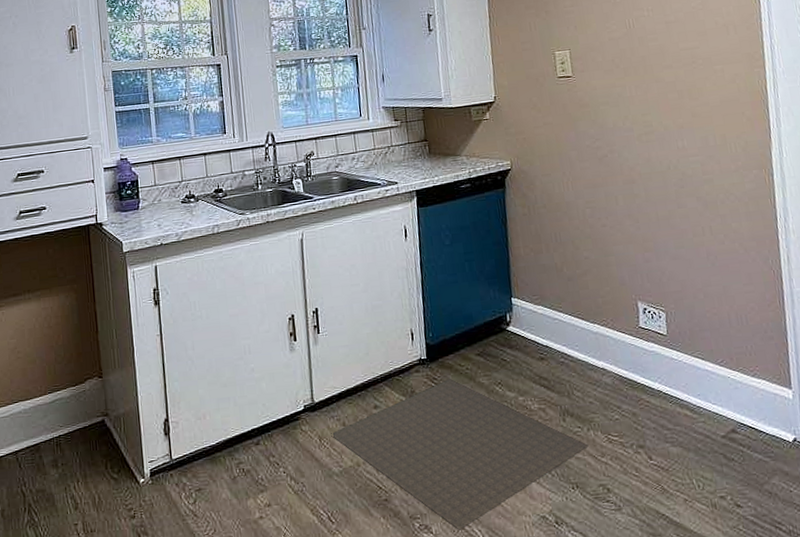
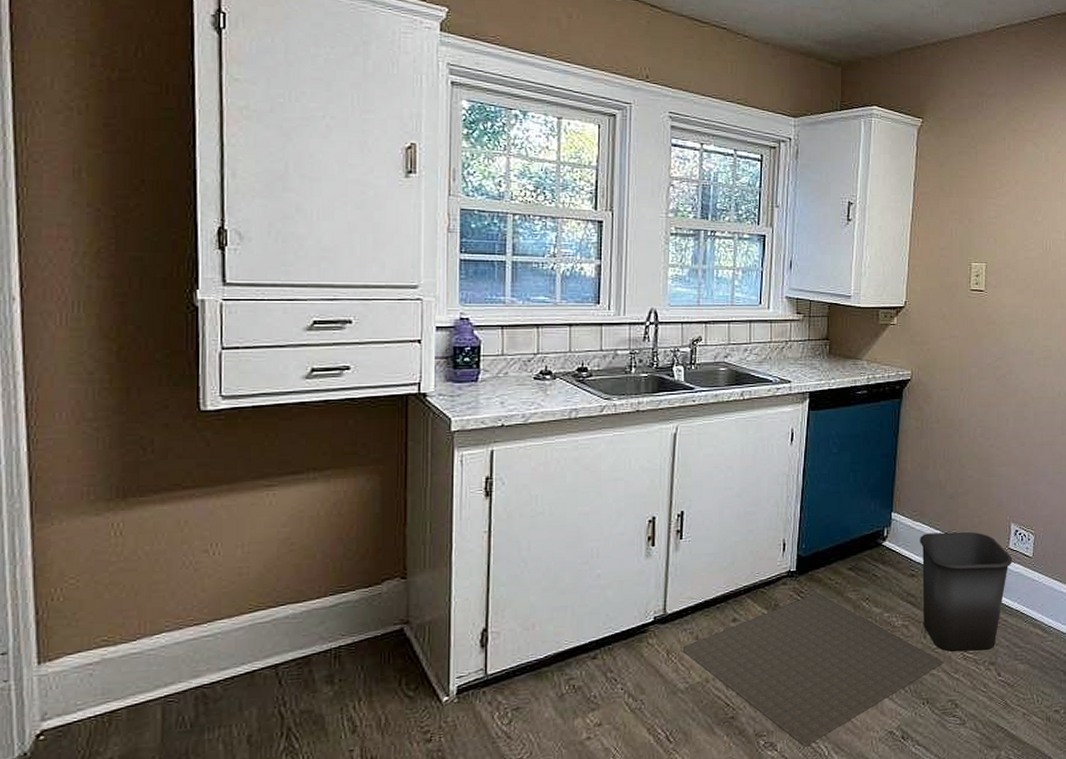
waste bin: none [543,312,646,435] -> present [920,531,1013,652]

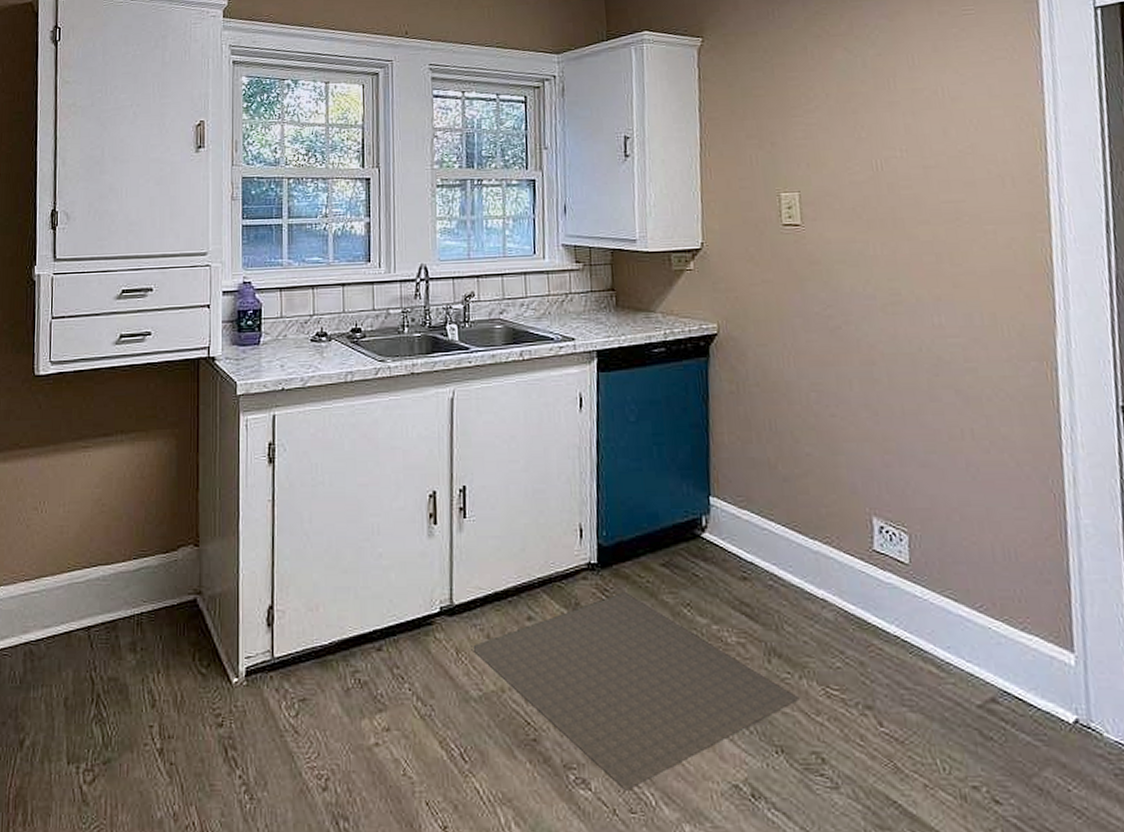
waste bin: present [920,531,1013,652] -> none [749,525,882,687]

